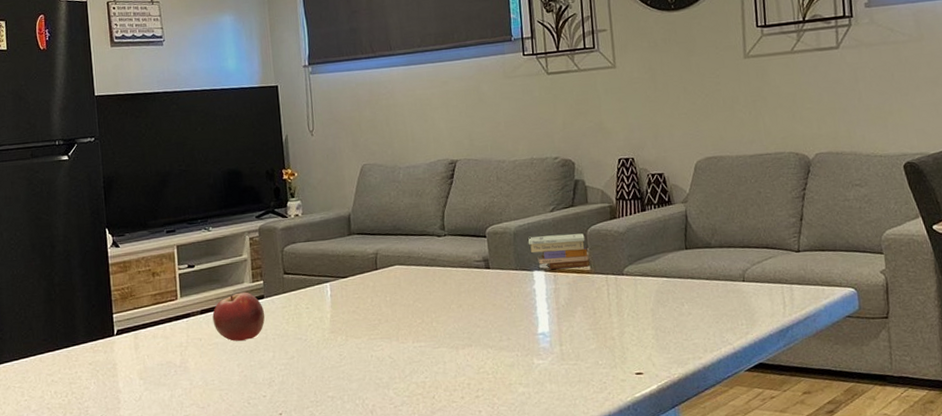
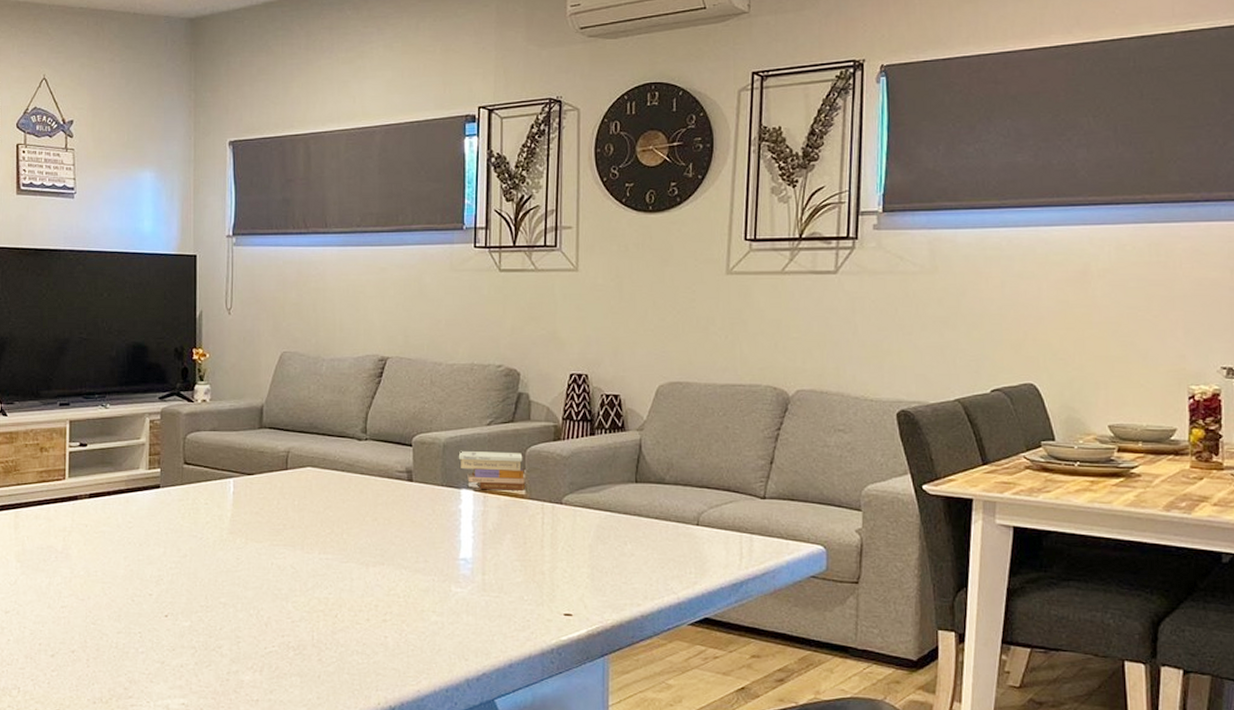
fruit: present [212,292,265,341] -> none [102,479,159,532]

